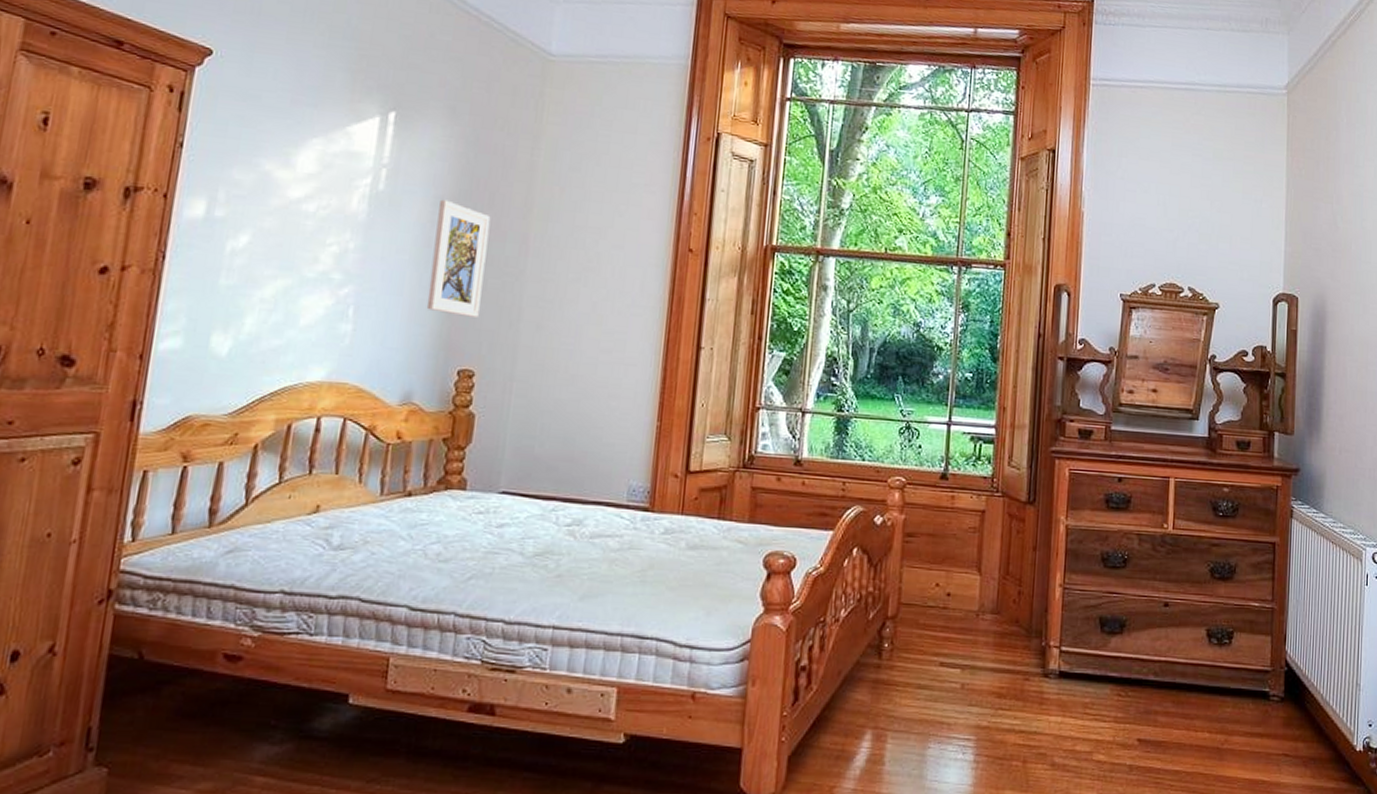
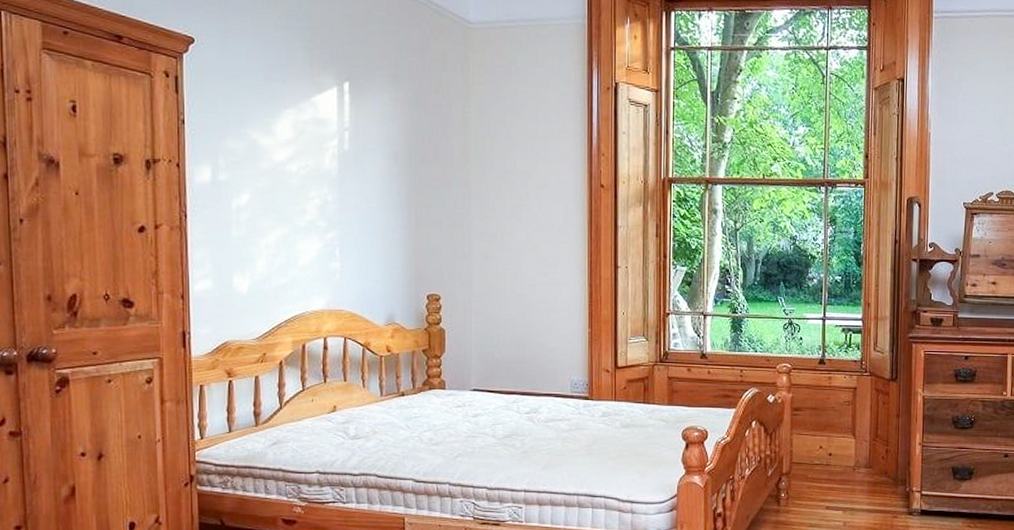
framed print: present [426,199,491,317] -> none [395,155,438,251]

